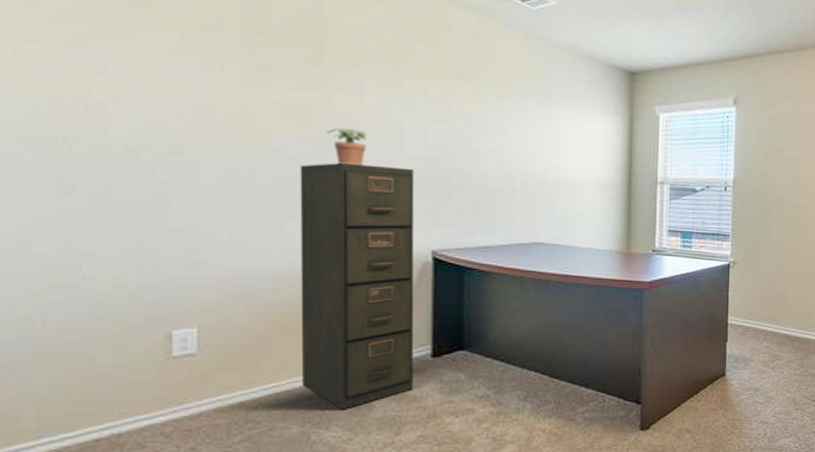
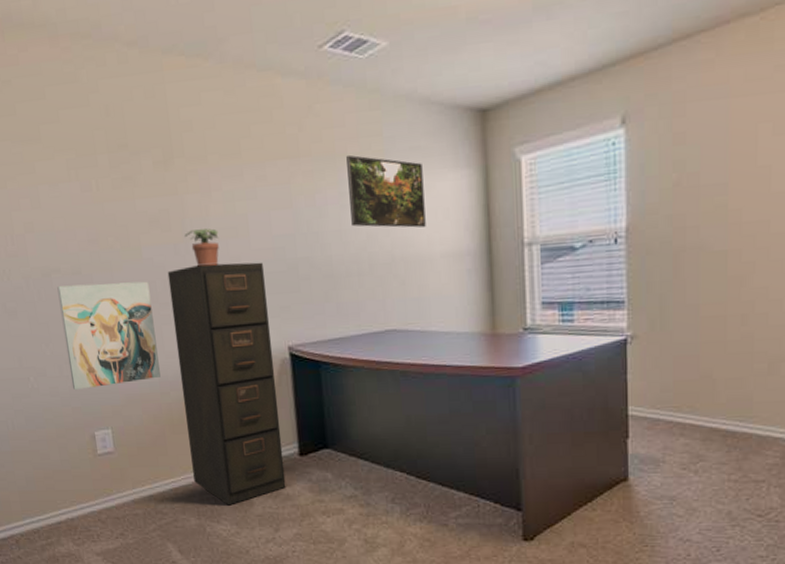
wall art: none [145,165,275,282] -> present [57,281,161,390]
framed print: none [509,86,578,158] -> present [346,154,426,228]

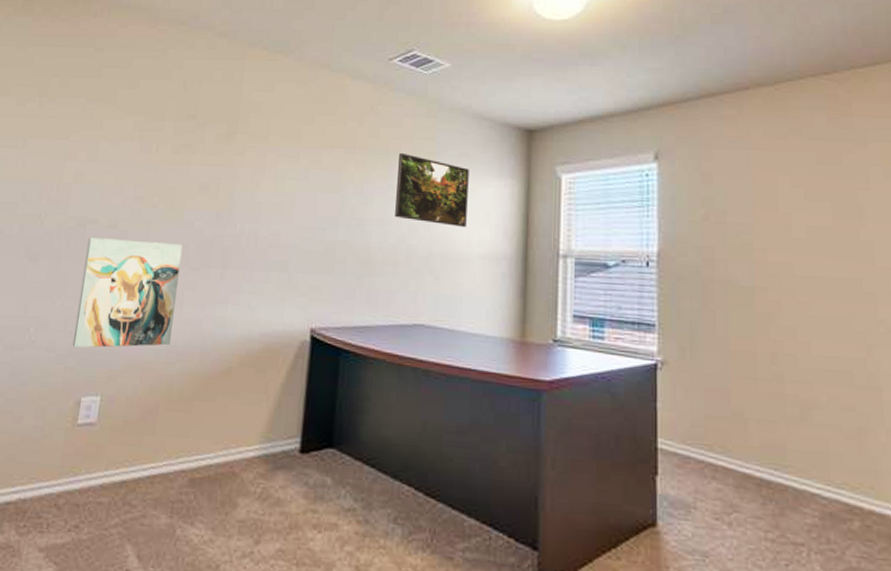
filing cabinet: present [167,262,286,506] -> none [176,234,301,505]
potted plant: present [184,228,219,267] -> none [230,201,264,237]

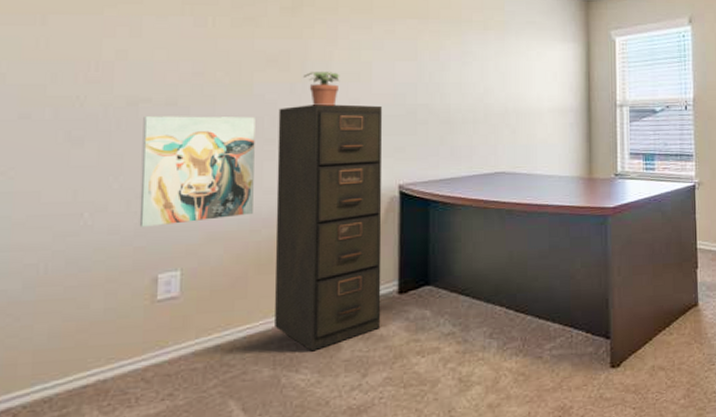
filing cabinet: none [176,234,301,505] -> present [274,103,383,352]
potted plant: none [230,201,264,237] -> present [303,72,340,106]
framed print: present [395,152,469,227] -> none [471,21,537,86]

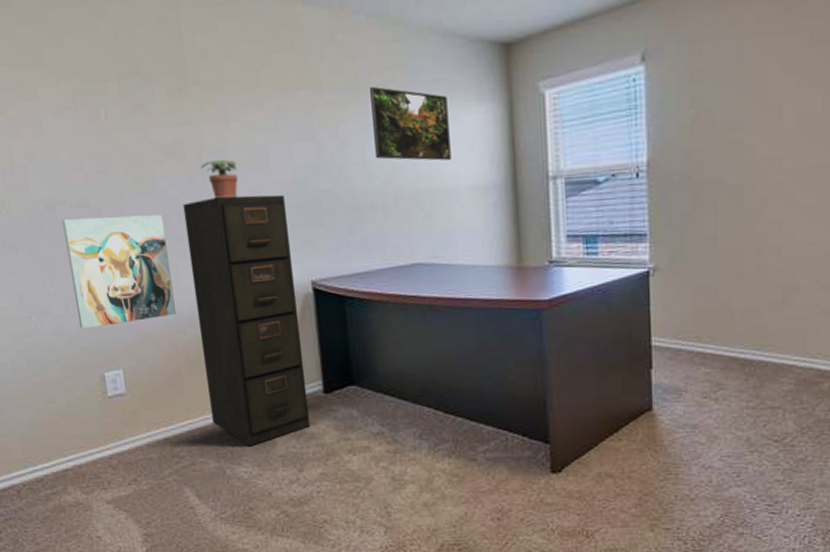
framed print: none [471,21,537,86] -> present [370,86,451,161]

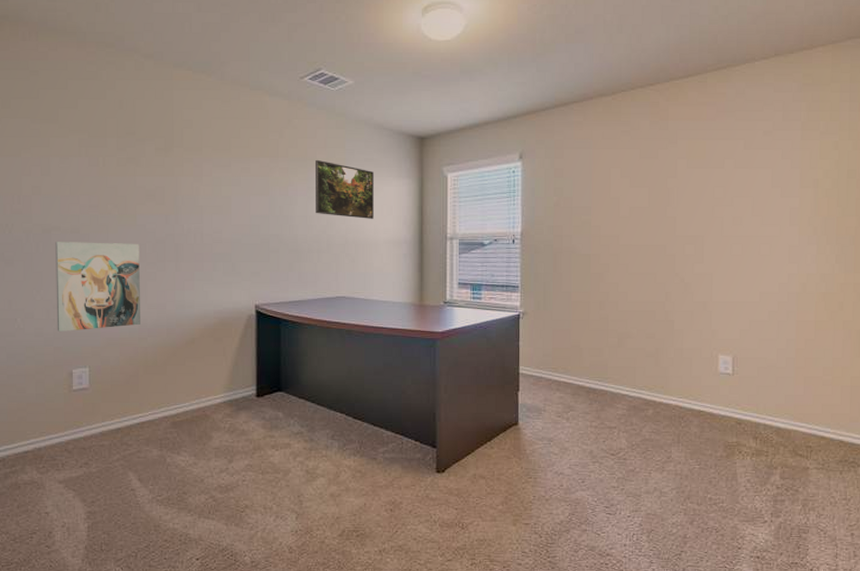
filing cabinet: present [182,194,311,447] -> none [157,233,242,439]
potted plant: present [201,160,238,199] -> none [176,205,205,235]

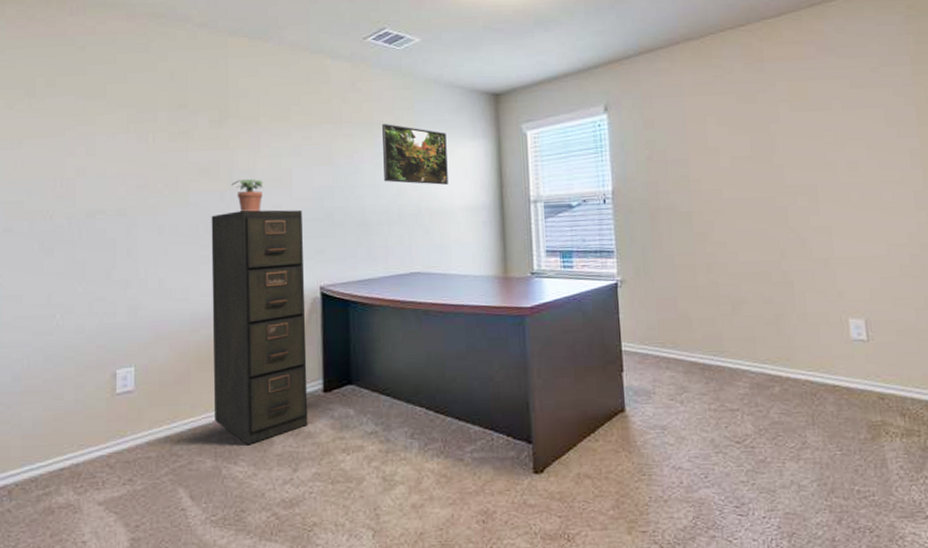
wall art: present [55,242,140,331] -> none [99,224,192,327]
filing cabinet: none [157,233,242,439] -> present [211,209,308,445]
potted plant: none [176,205,205,235] -> present [231,179,264,212]

